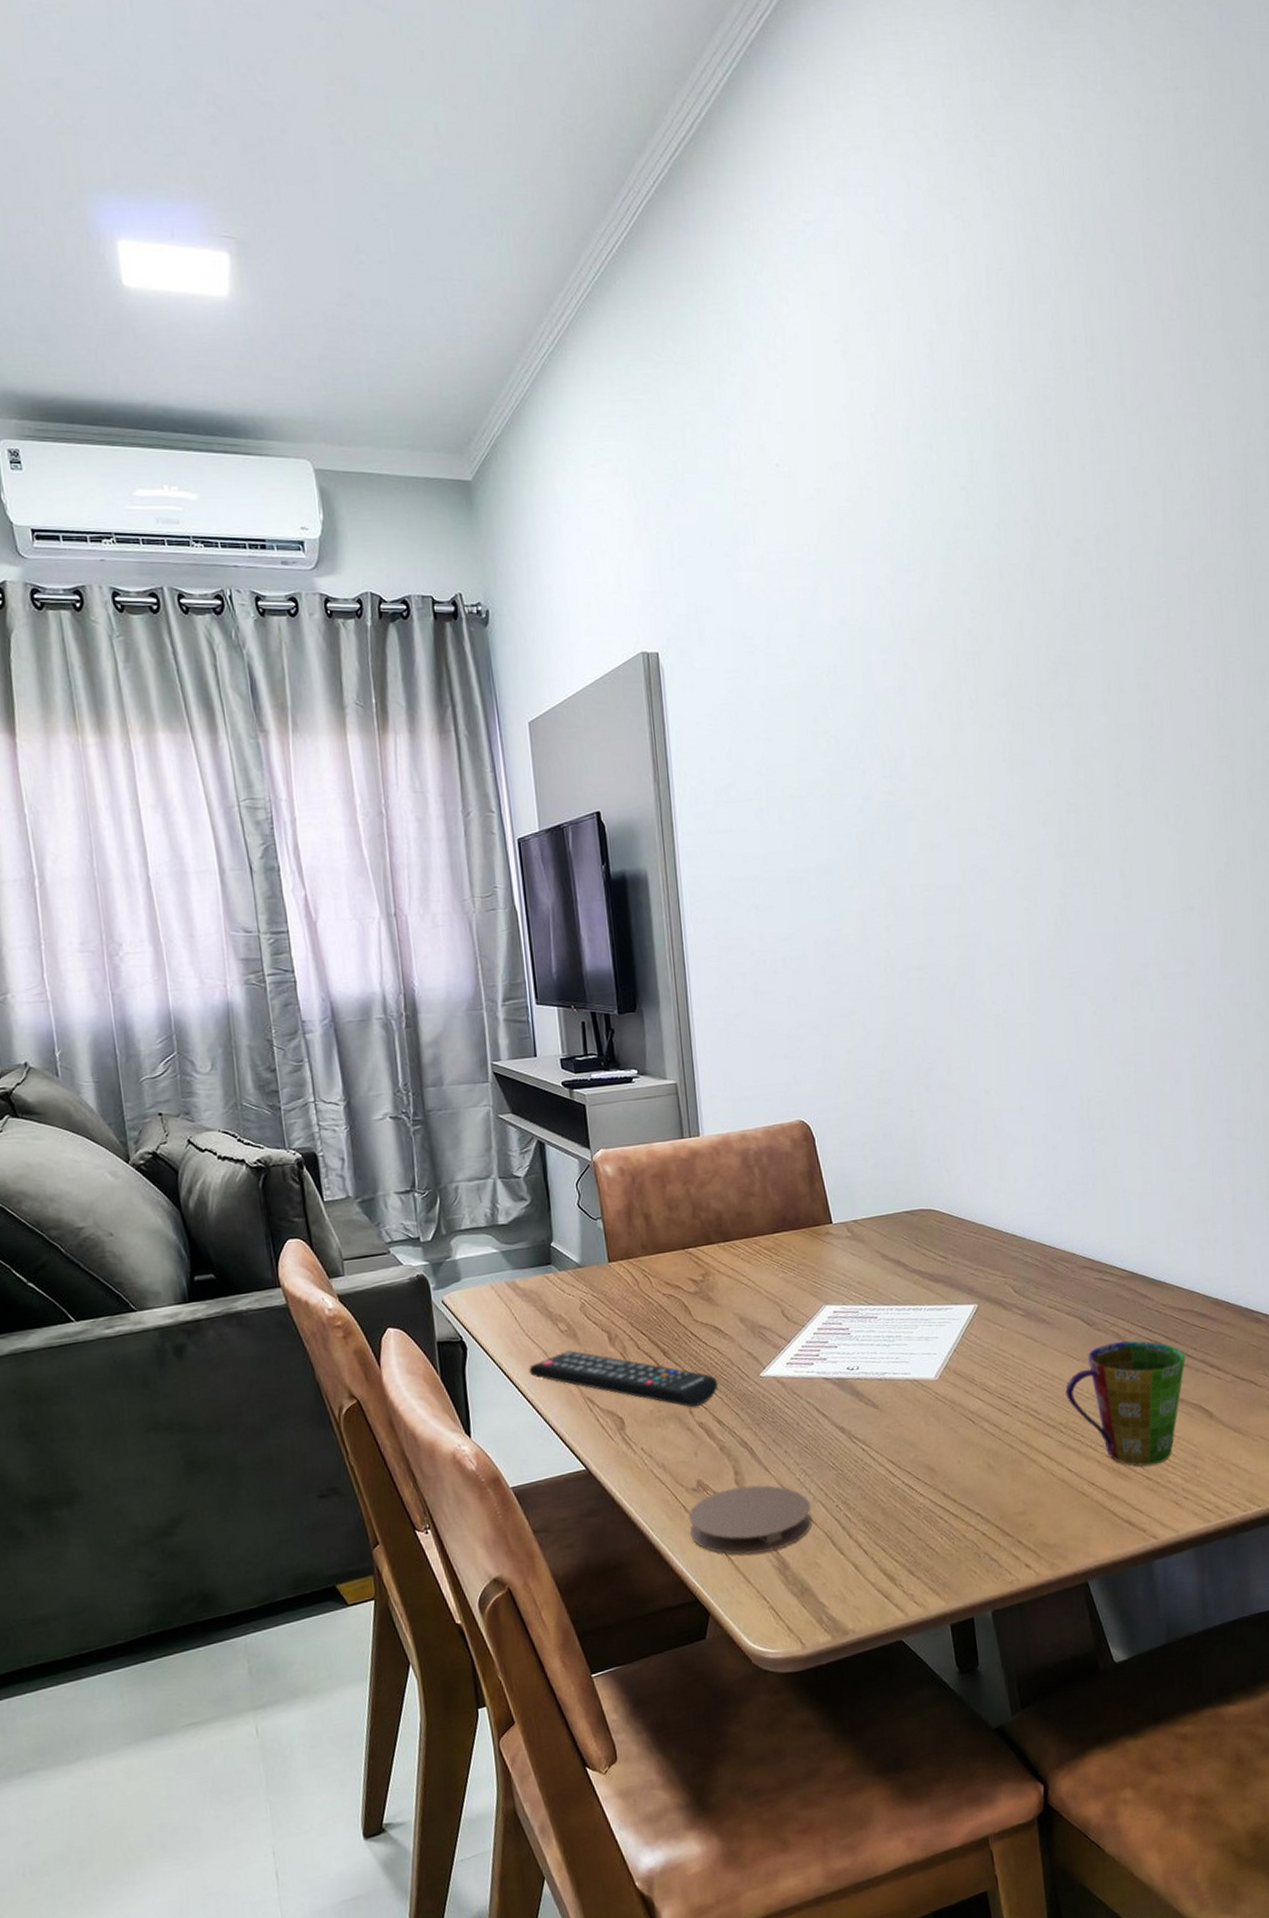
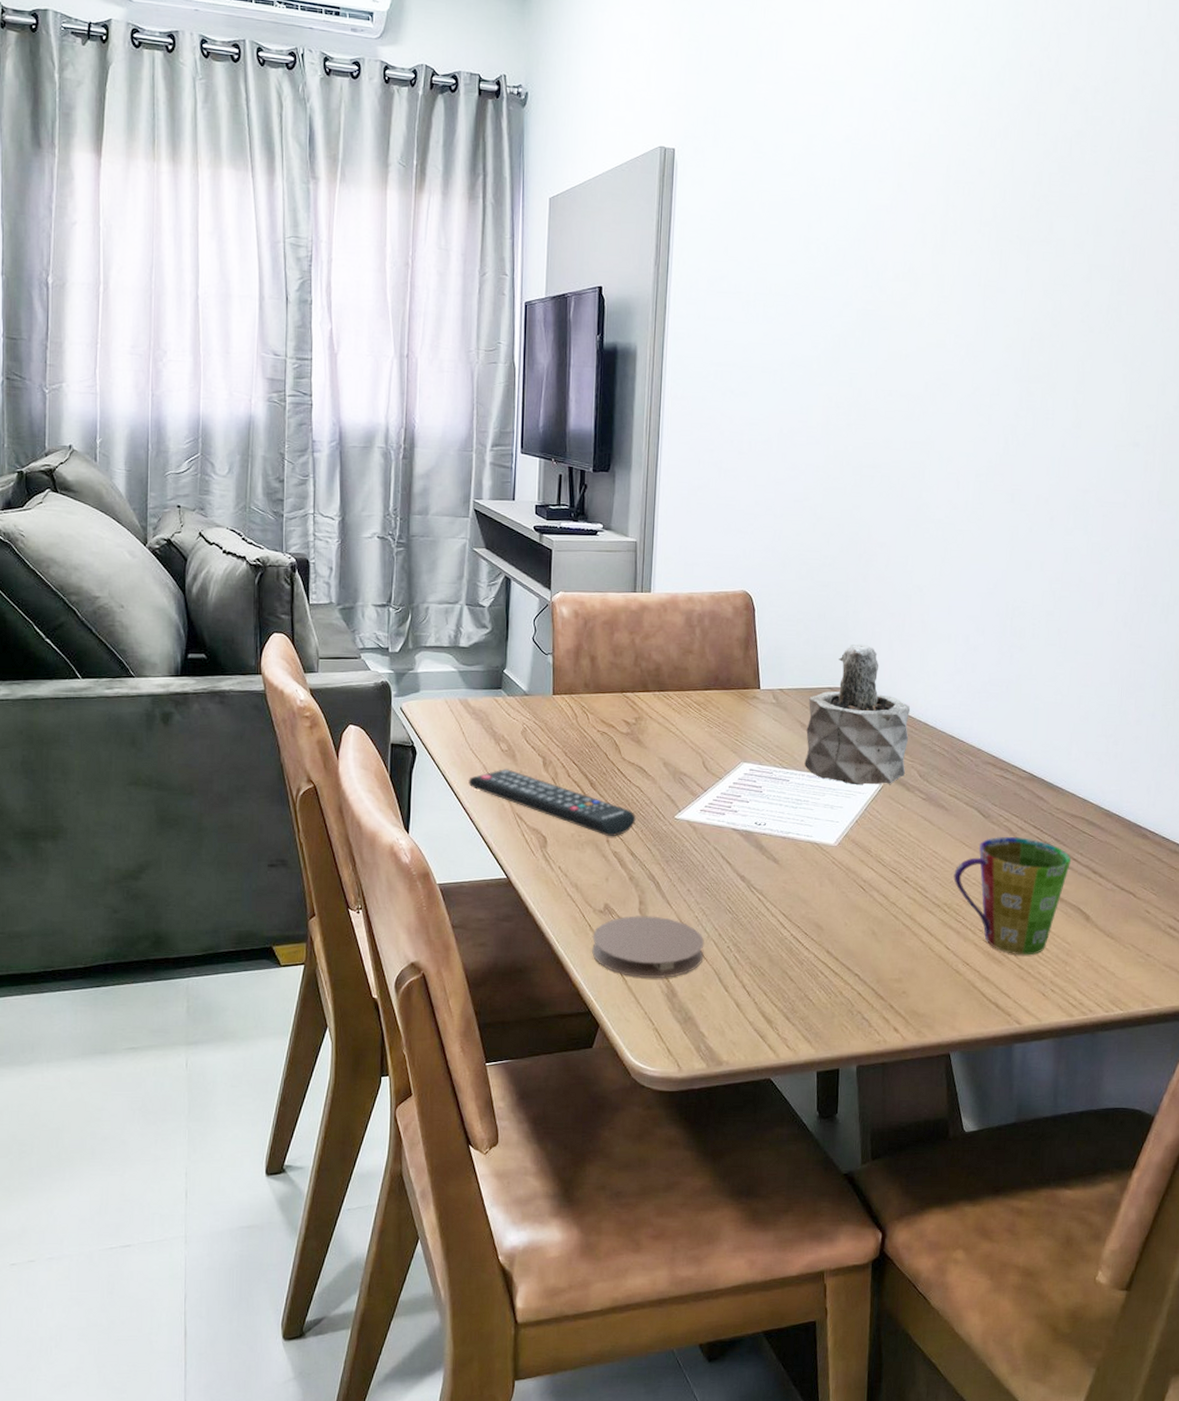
succulent plant: none [886,1159,1000,1312] -> present [804,644,911,785]

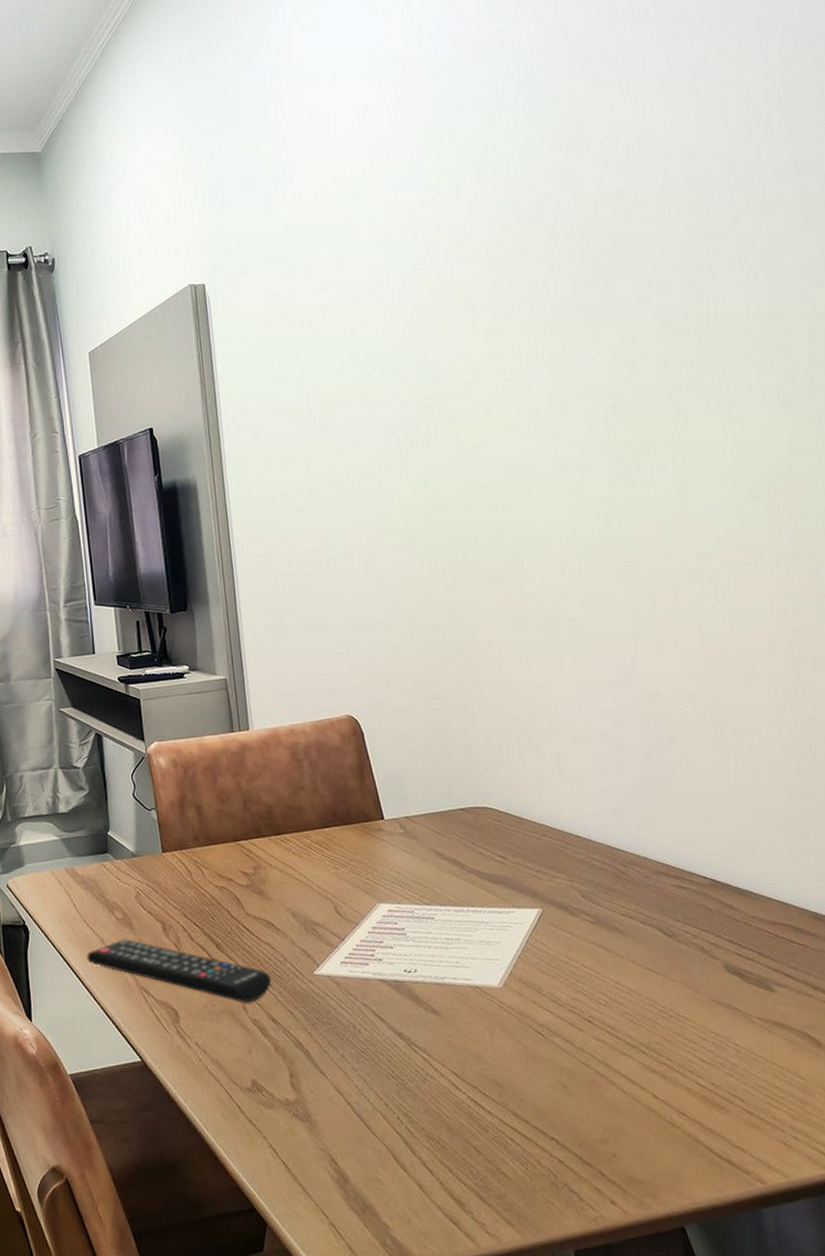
coaster: present [592,915,705,979] -> none [244,1089,372,1164]
succulent plant: present [804,644,911,785] -> none [440,756,566,915]
cup: present [953,837,1071,956] -> none [645,955,784,1098]

